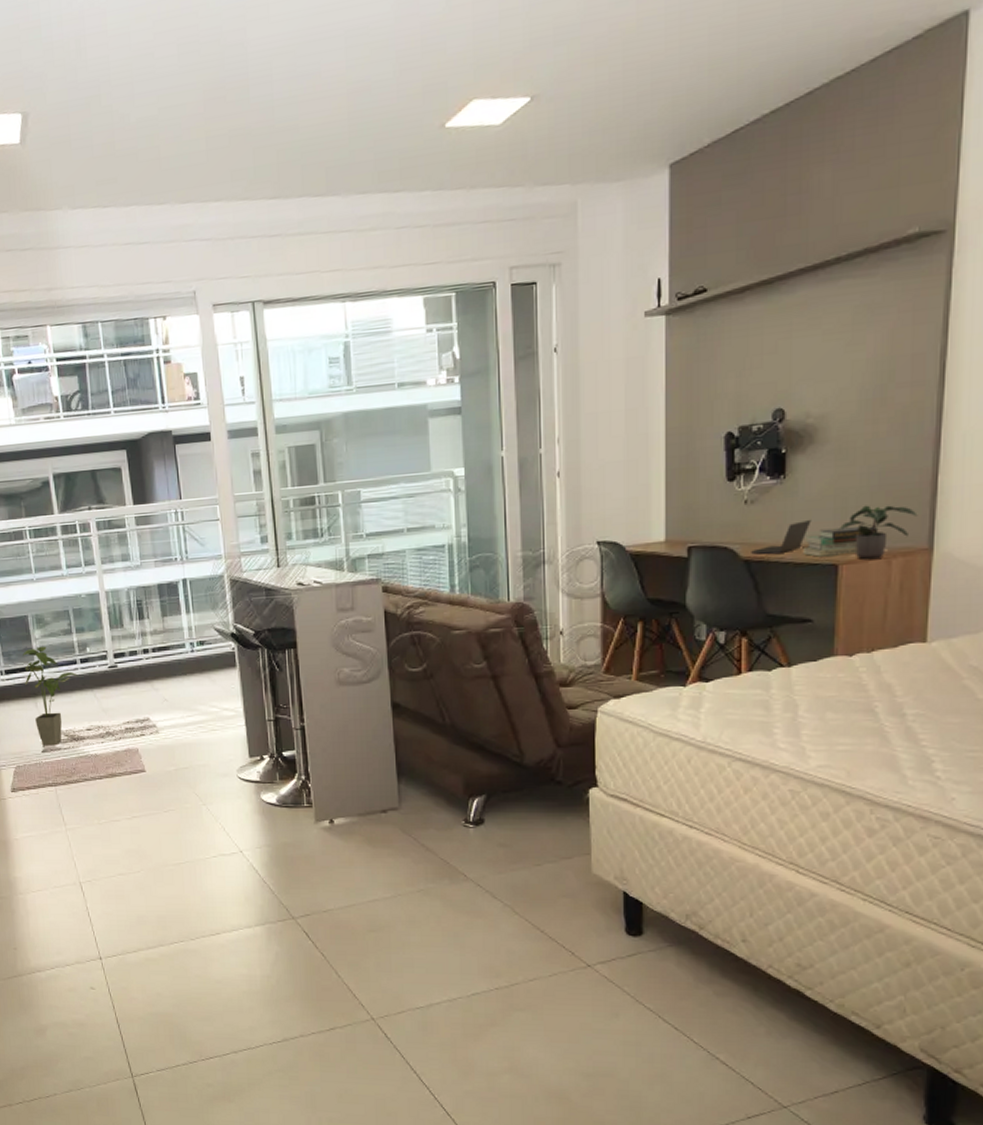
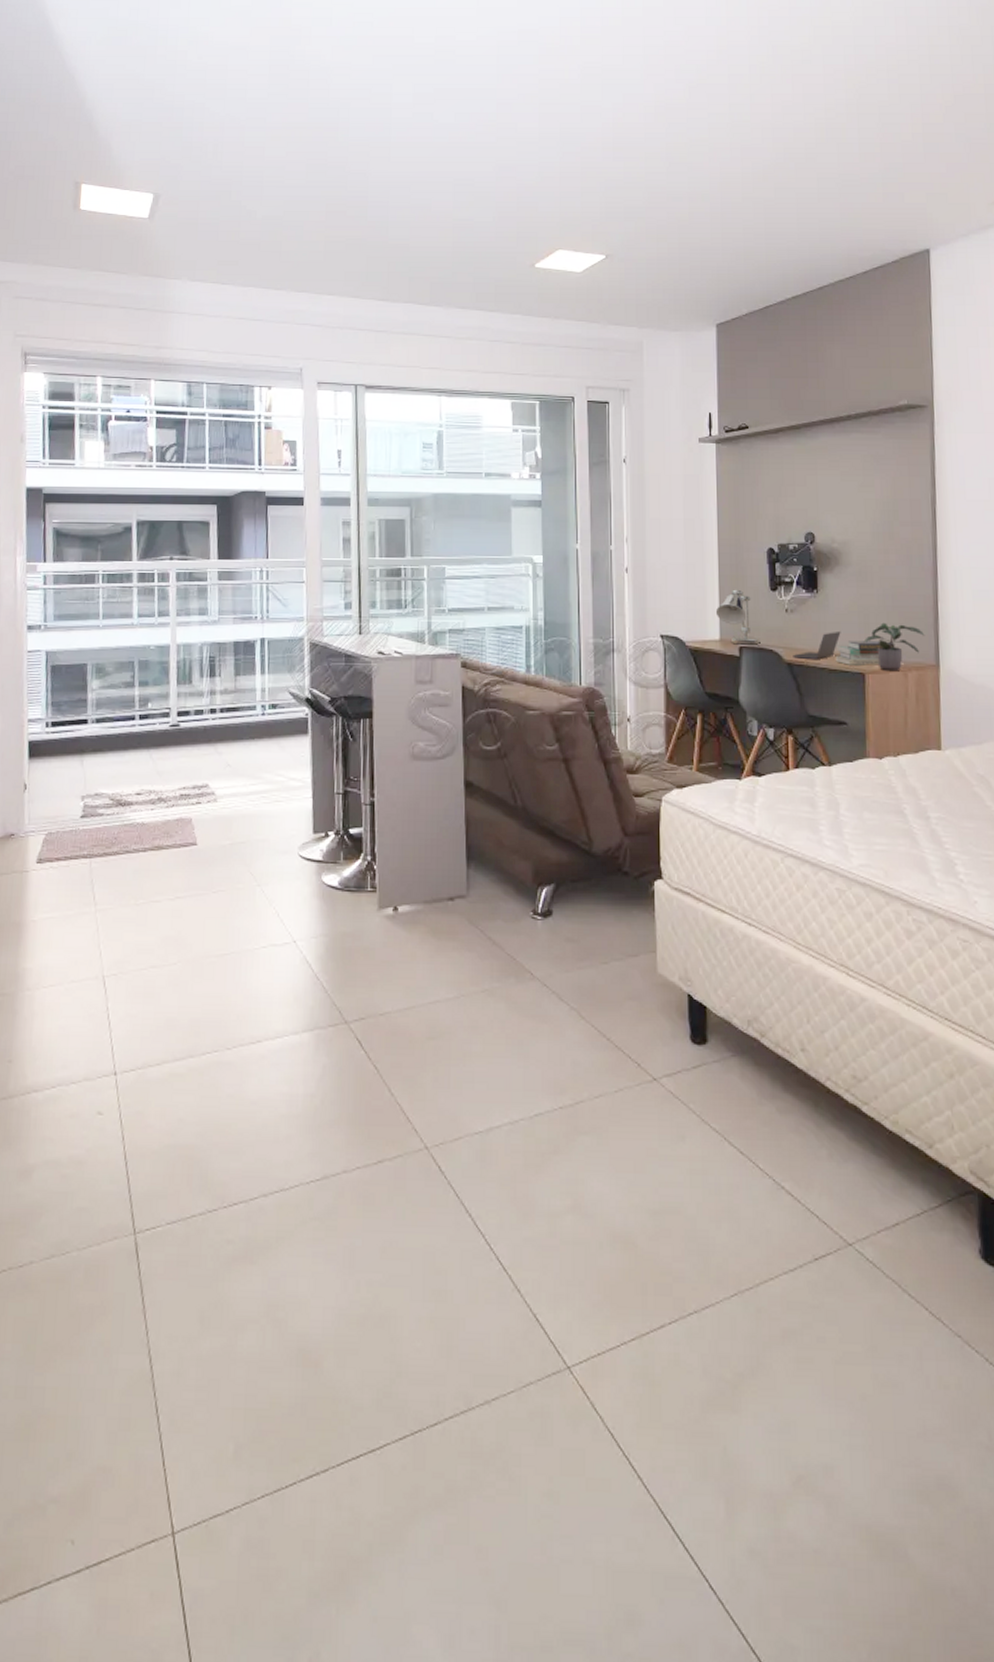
house plant: present [23,646,79,746] -> none [73,698,136,811]
desk lamp: none [660,483,713,545] -> present [715,589,761,645]

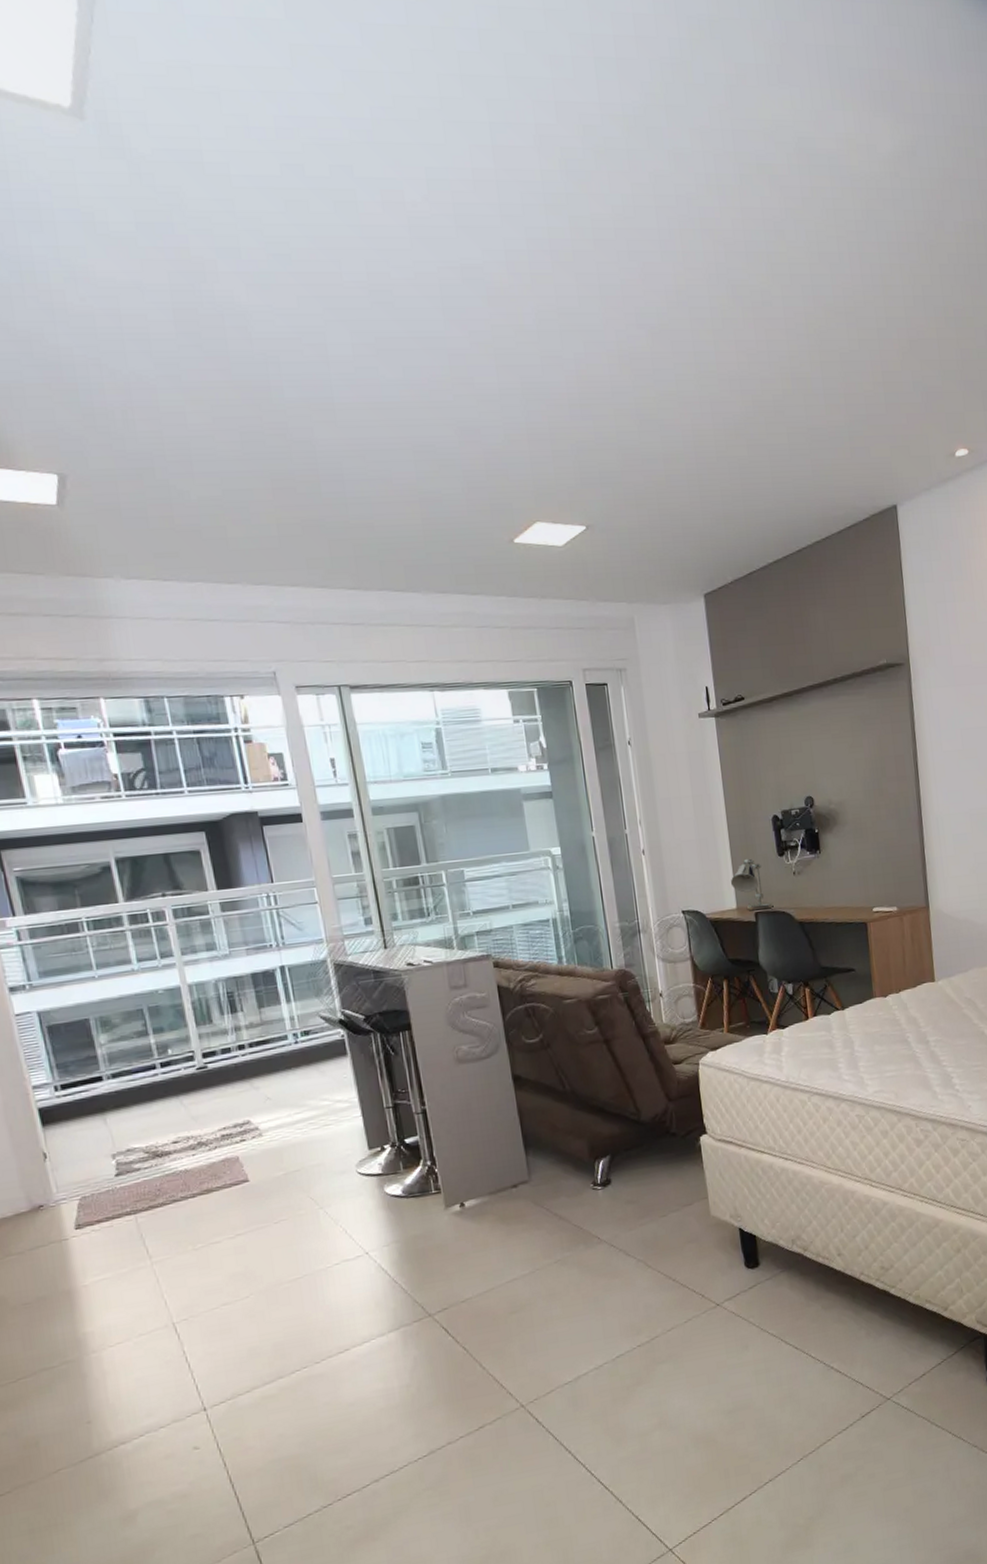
laptop computer: present [793,632,841,660] -> none [803,887,844,917]
books: present [835,641,895,666] -> none [840,890,891,917]
potted plant: present [863,622,925,670] -> none [863,873,916,917]

